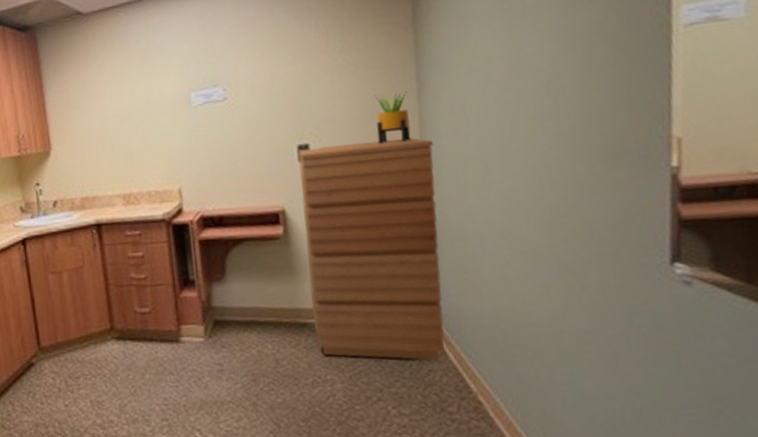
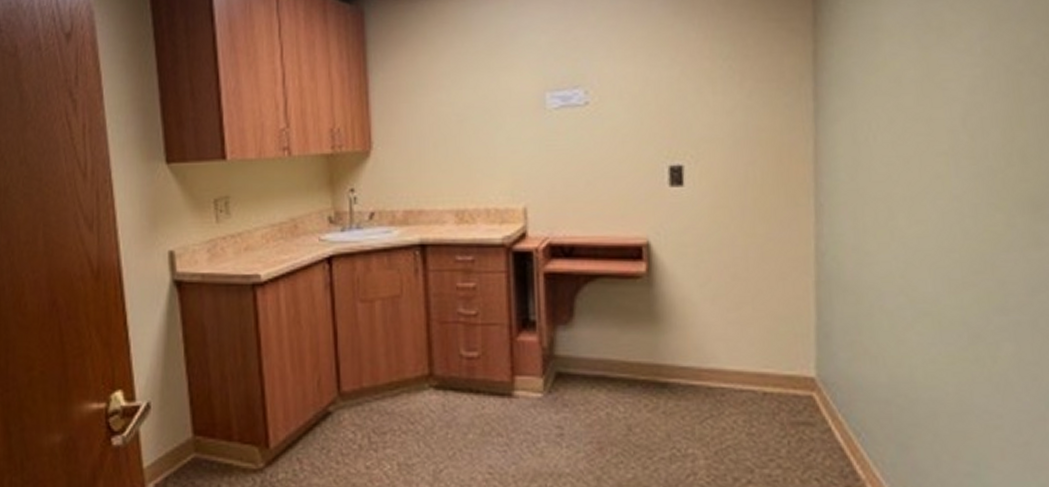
dresser: present [298,138,445,361] -> none [669,166,831,437]
potted plant: present [374,91,411,145] -> none [763,111,804,173]

